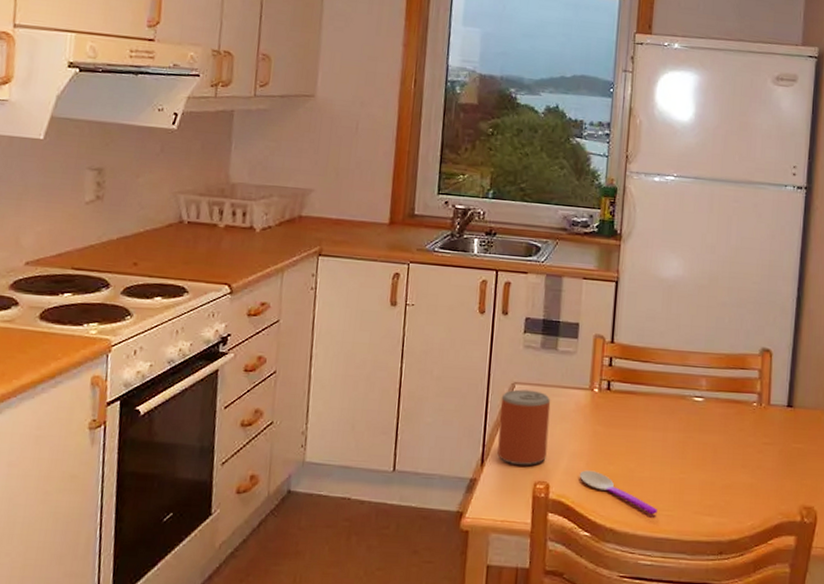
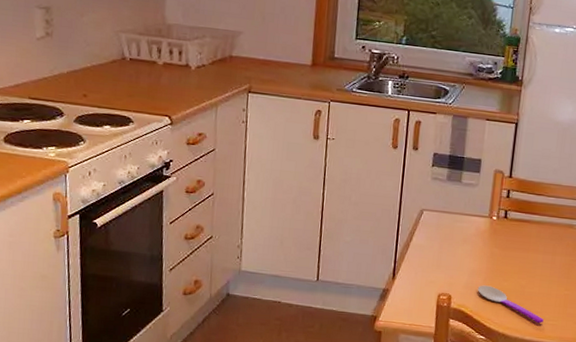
beverage can: present [497,389,551,465] -> none [407,215,455,280]

